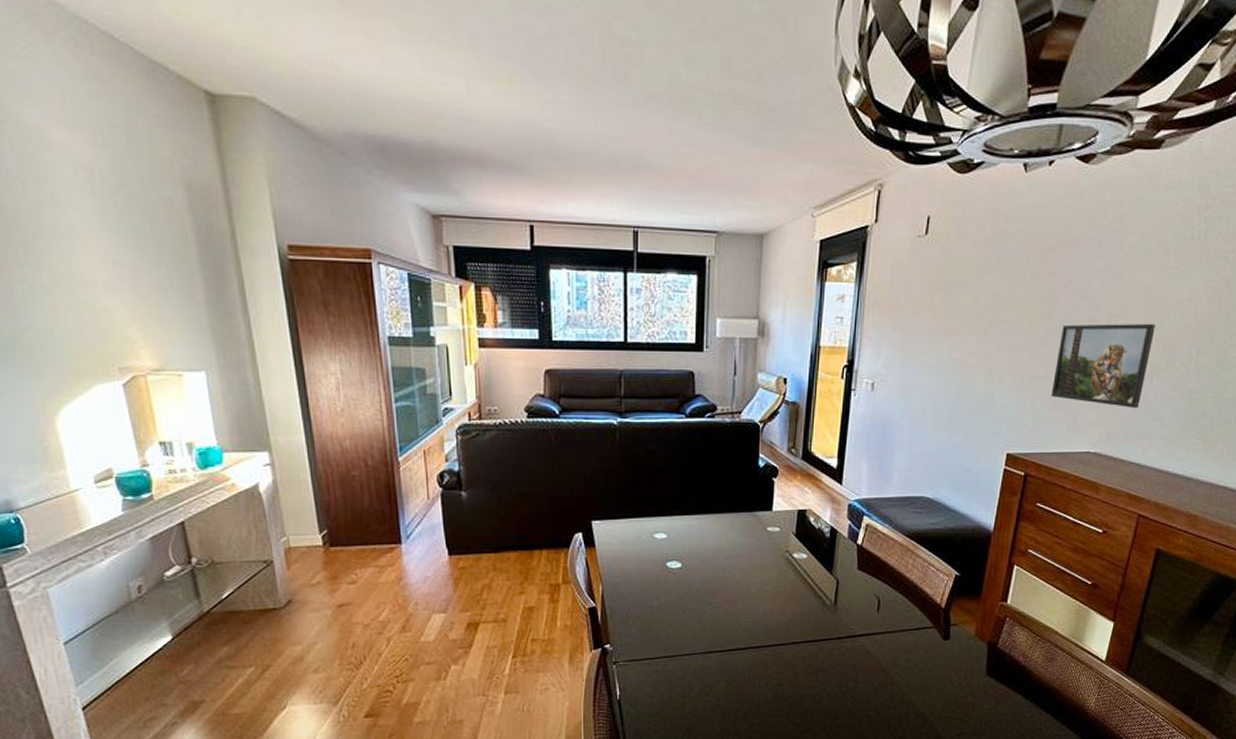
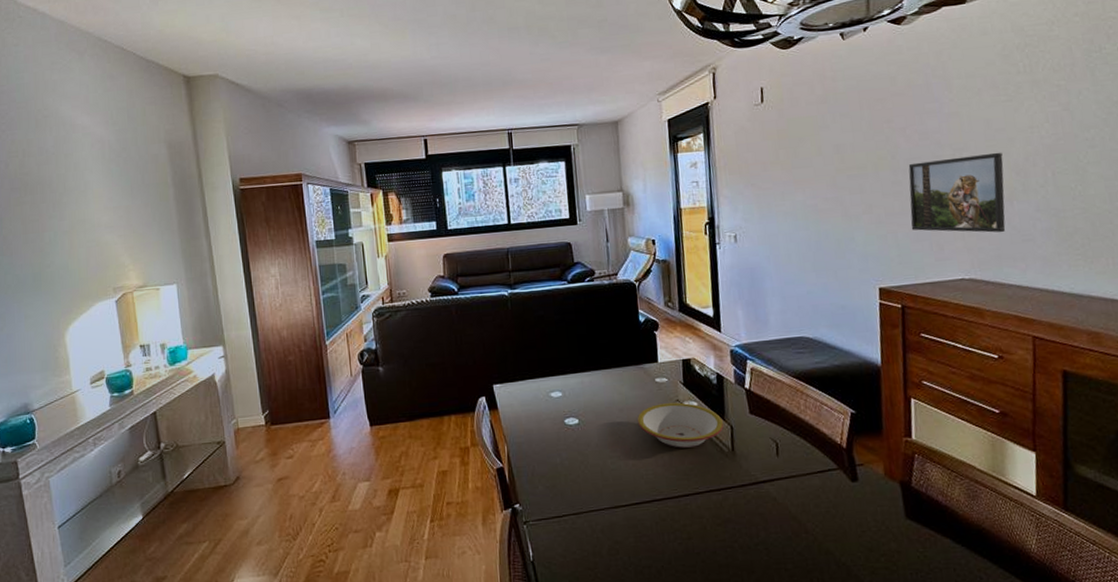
bowl: none [744,553,830,599] -> present [638,402,723,448]

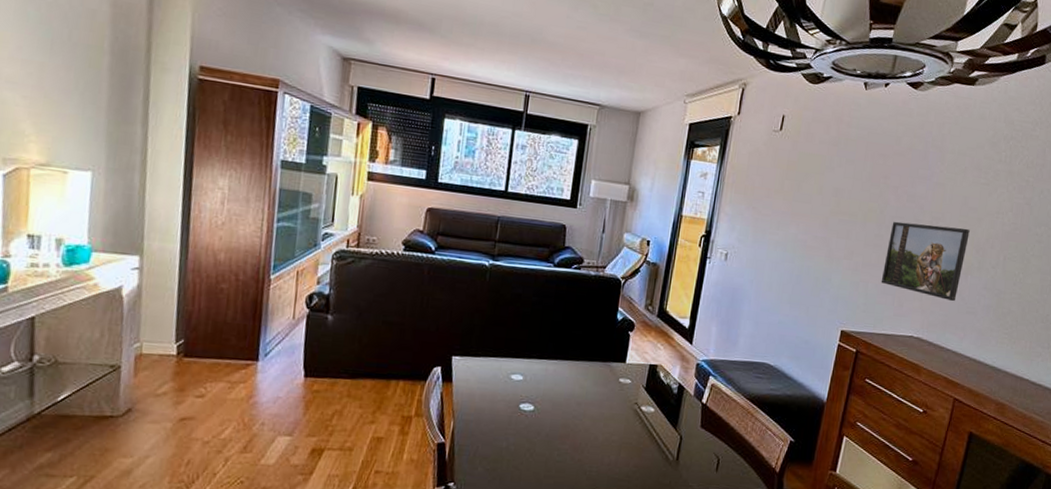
bowl: present [638,402,723,448] -> none [593,404,674,451]

